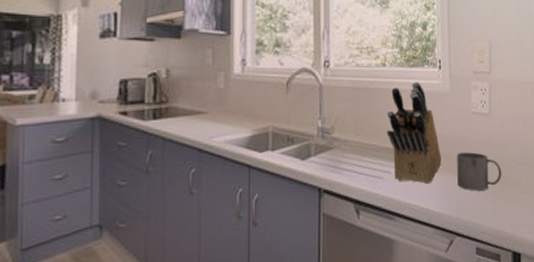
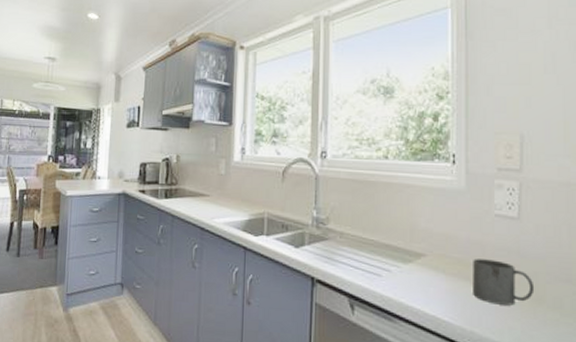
knife block: present [386,82,442,185] -> none [387,177,453,290]

